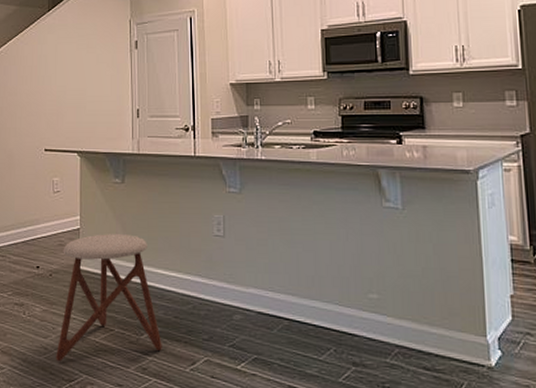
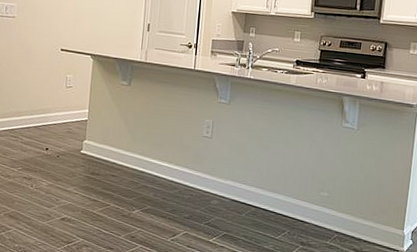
stool: present [56,234,162,362] -> none [57,126,150,227]

